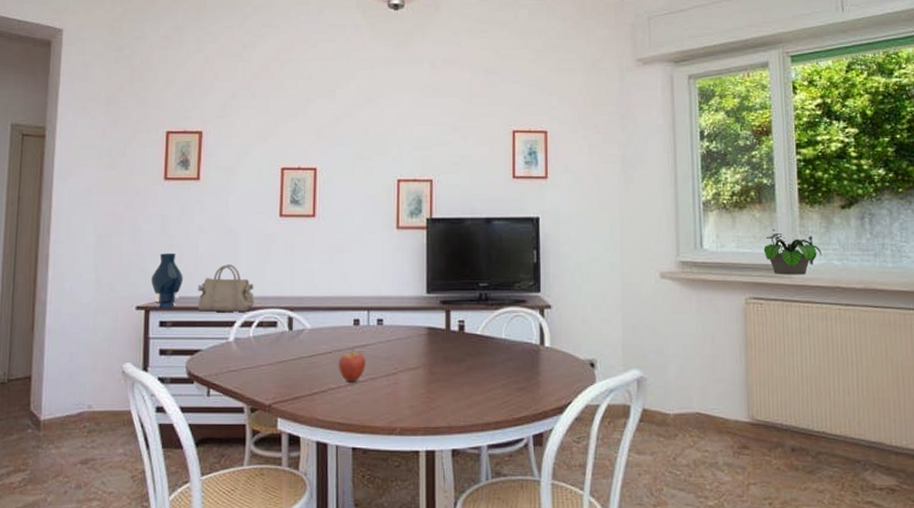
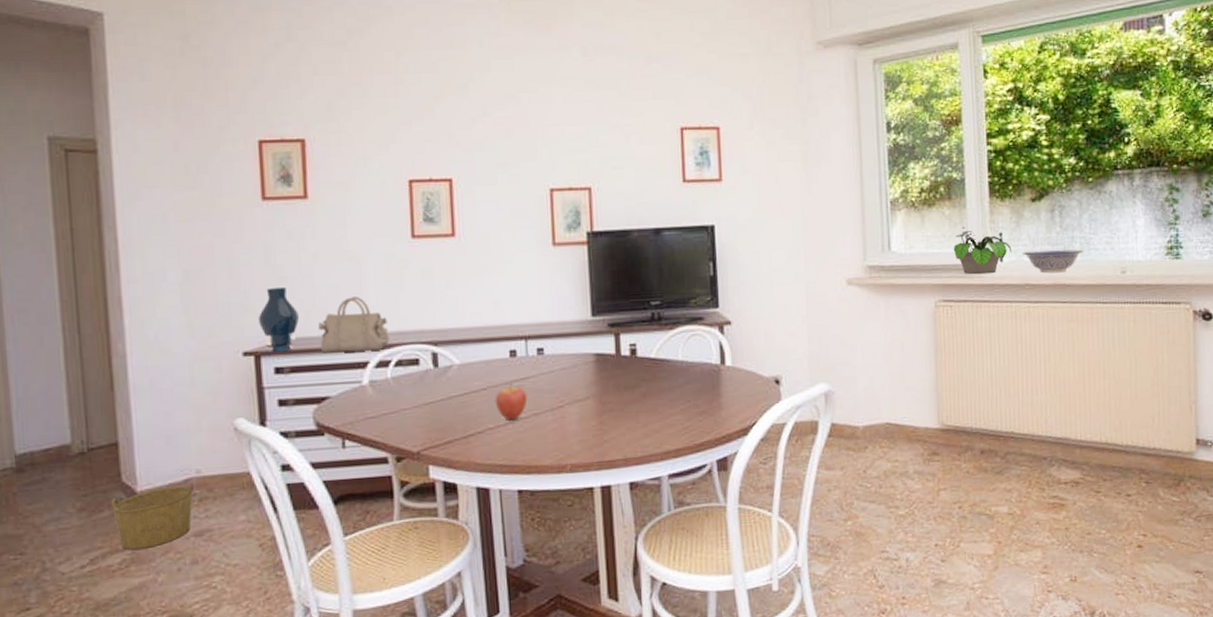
basket: none [19,417,85,472] -> present [111,484,194,551]
decorative bowl: none [833,255,895,278] -> present [1023,249,1083,274]

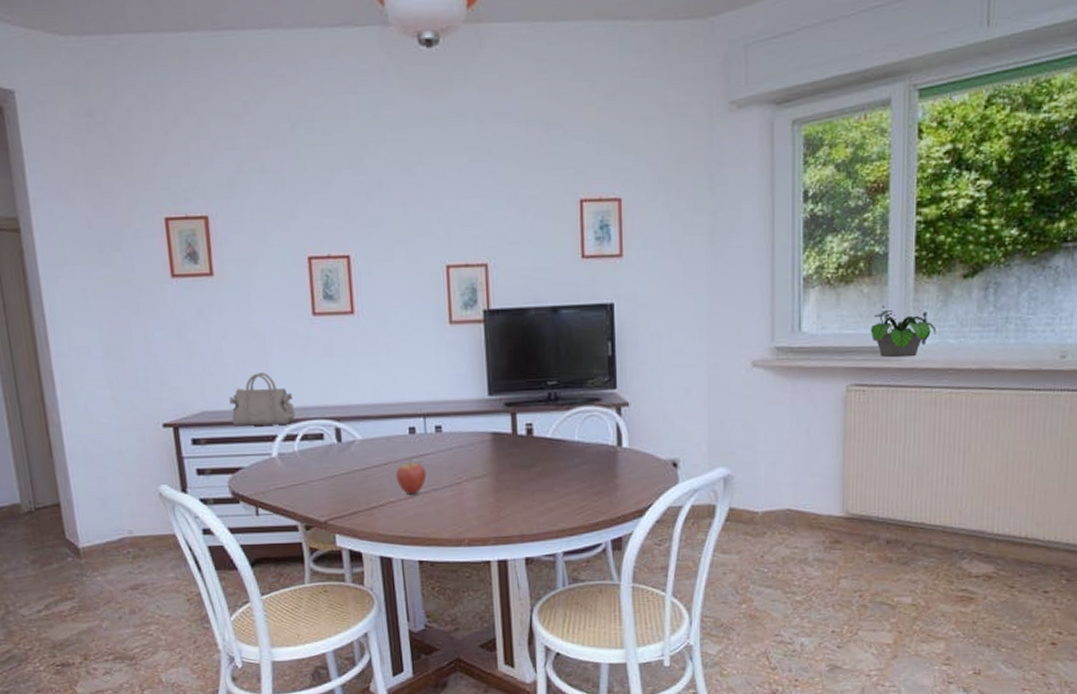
basket: present [111,484,194,551] -> none [58,543,128,599]
vase: present [257,286,300,352] -> none [174,362,212,424]
decorative bowl: present [1023,249,1083,274] -> none [948,331,1019,357]

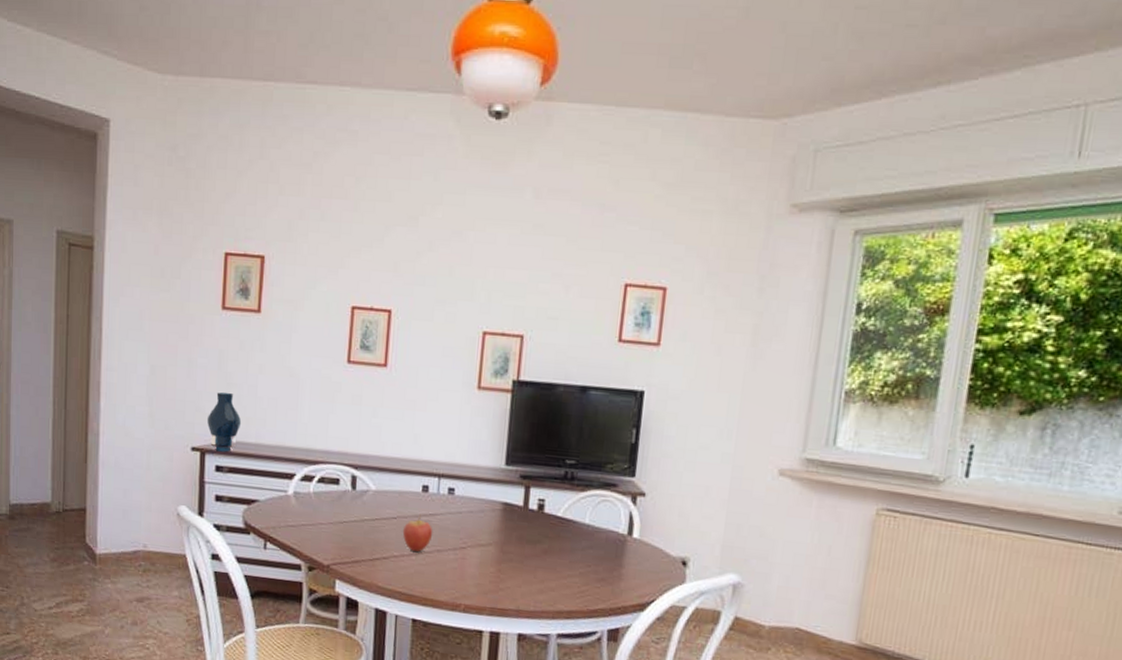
vase: none [174,362,212,424] -> present [206,392,242,452]
shoulder bag: present [229,373,296,426] -> none [255,411,316,465]
potted flower: present [870,305,937,358] -> none [910,431,983,490]

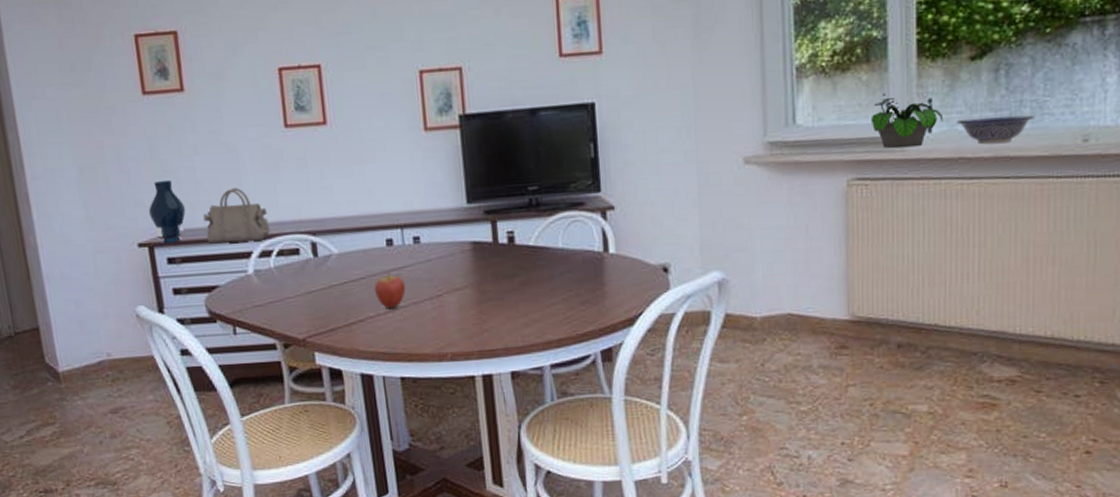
shoulder bag: none [255,411,316,465] -> present [203,188,271,244]
potted flower: none [910,431,983,490] -> present [870,92,944,149]
decorative bowl: none [995,470,1074,502] -> present [957,115,1035,145]

